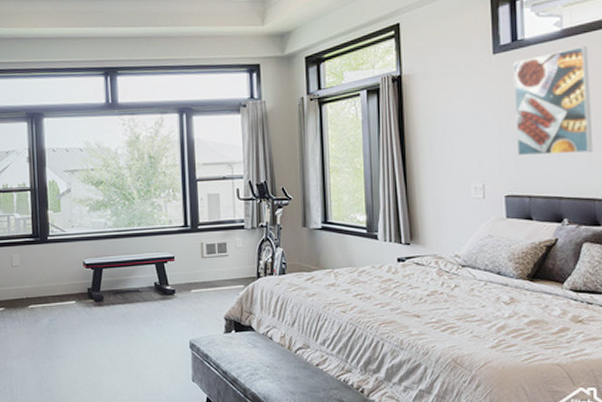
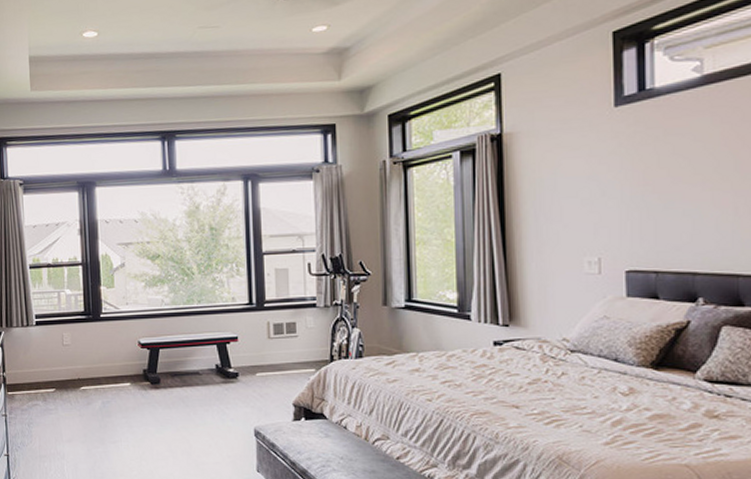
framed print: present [512,45,594,156] -> none [638,94,739,225]

